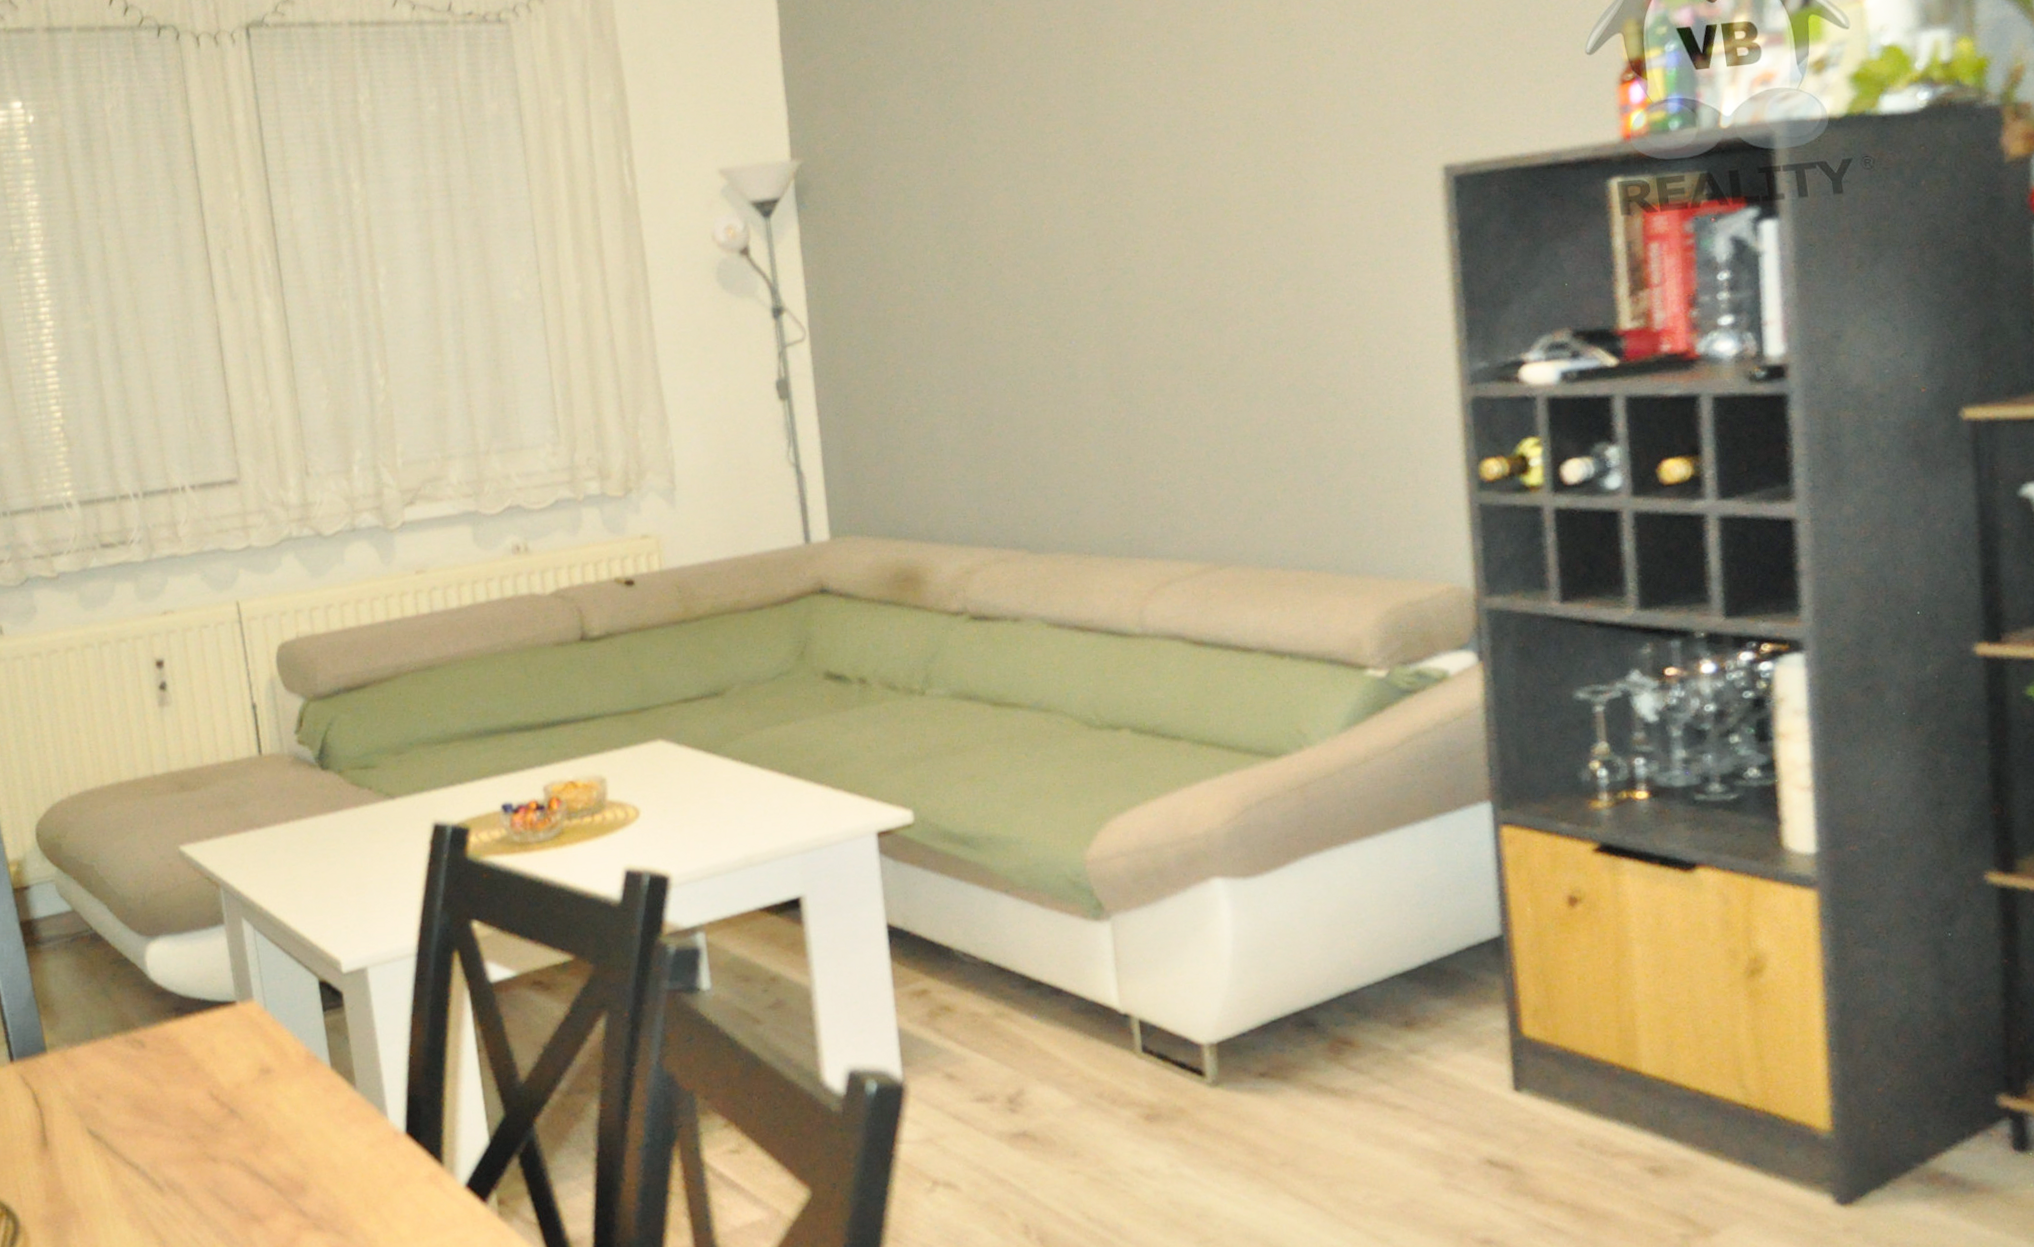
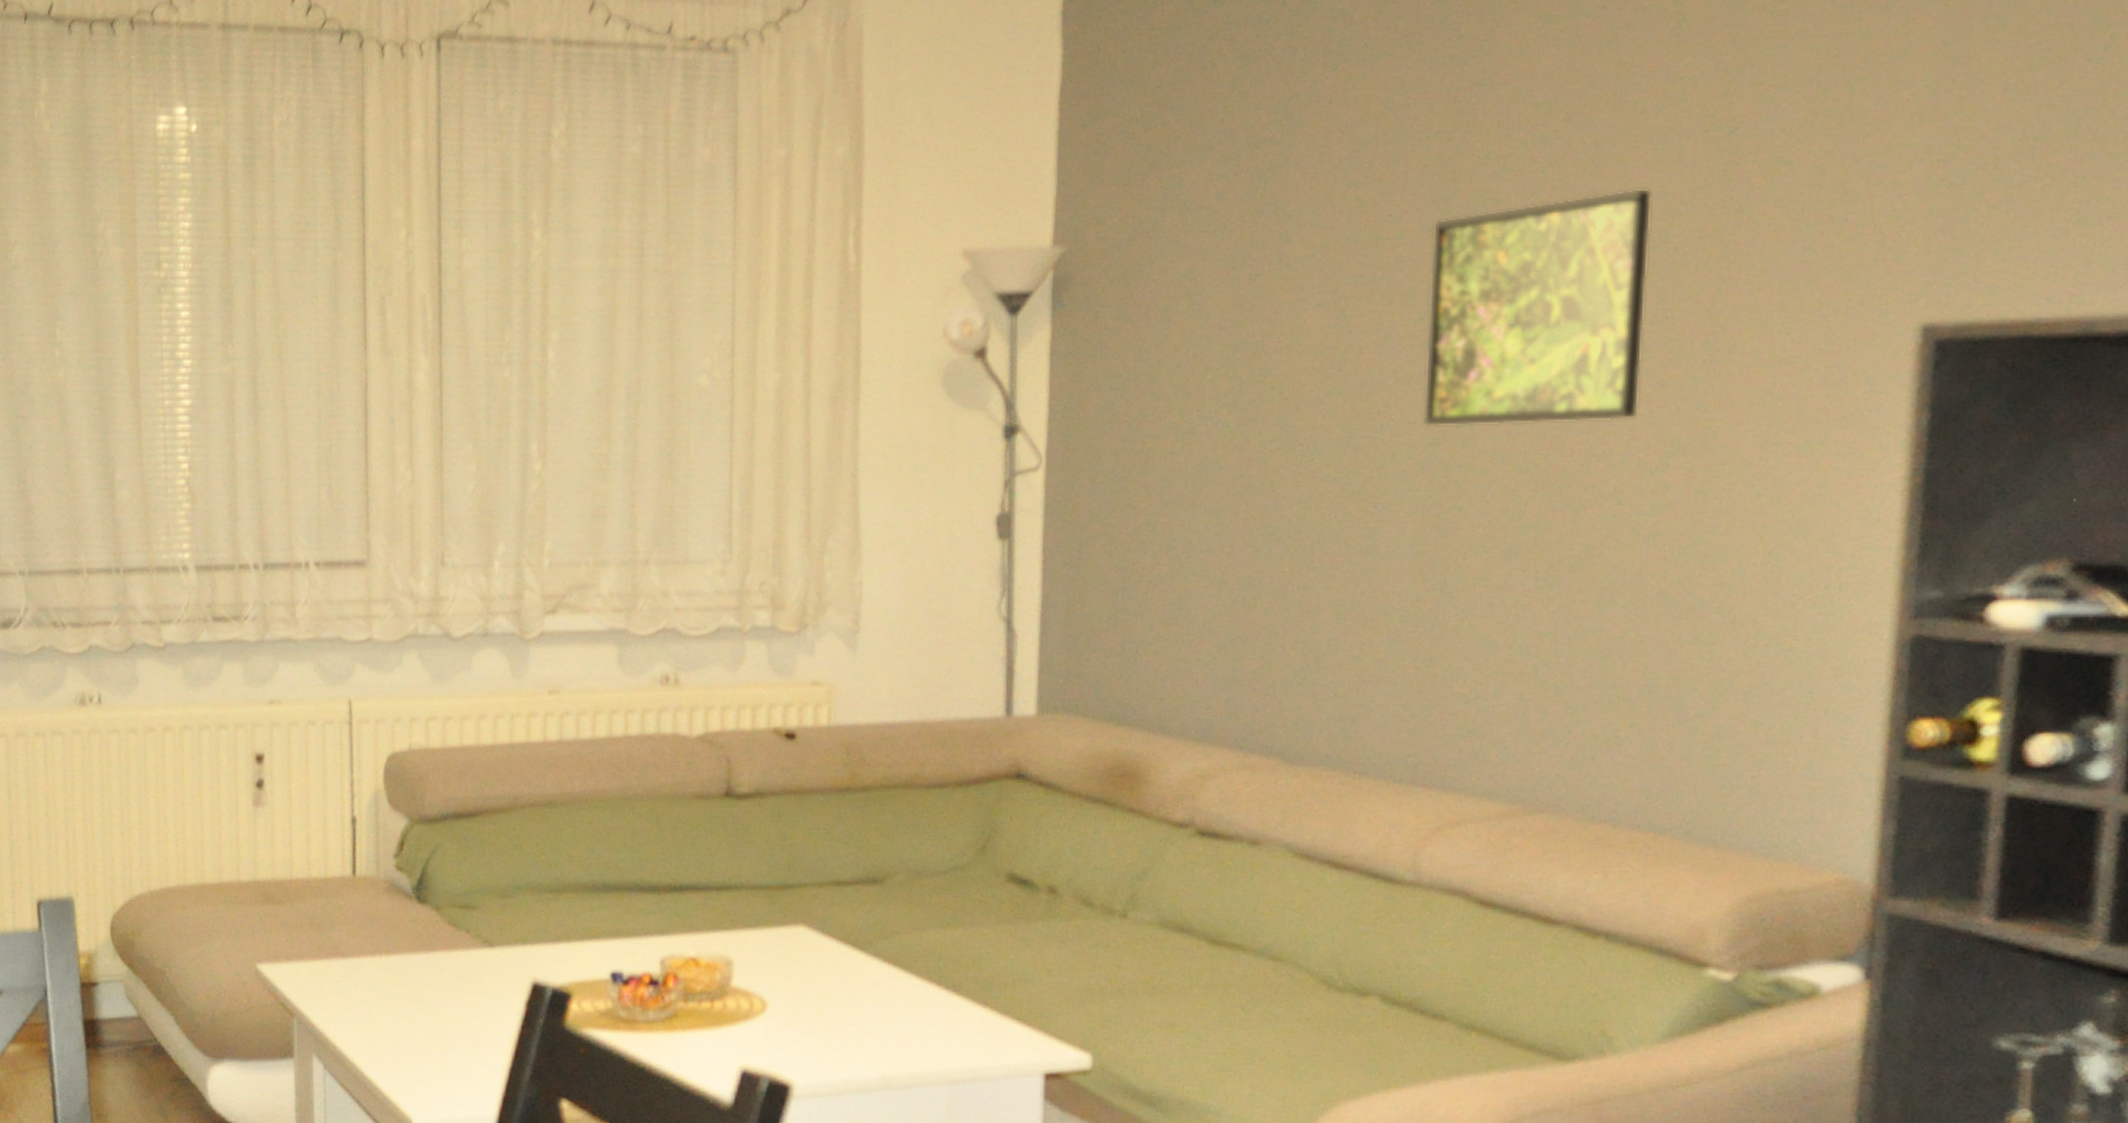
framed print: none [1082,79,1254,276] -> present [1423,188,1652,427]

